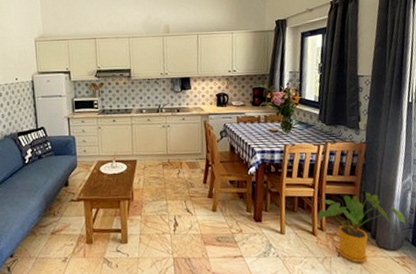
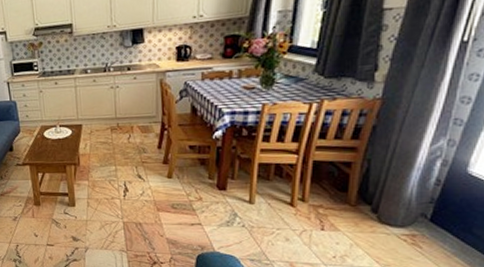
house plant: present [318,192,406,263] -> none [301,159,426,239]

